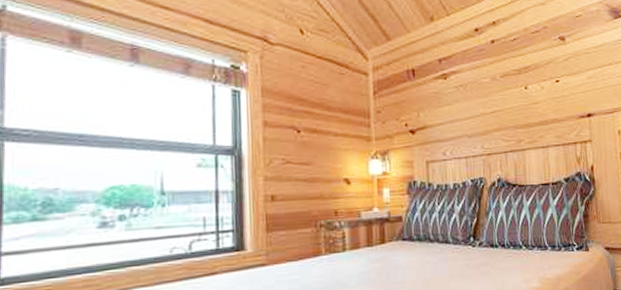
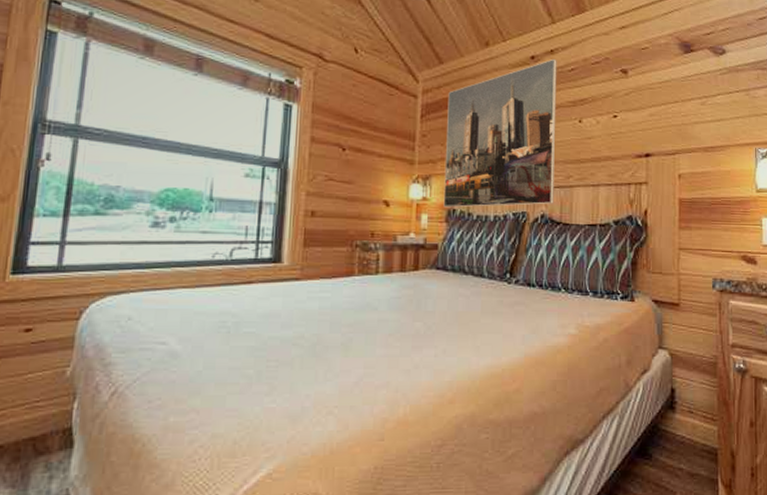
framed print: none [398,30,508,180] -> present [443,58,557,208]

